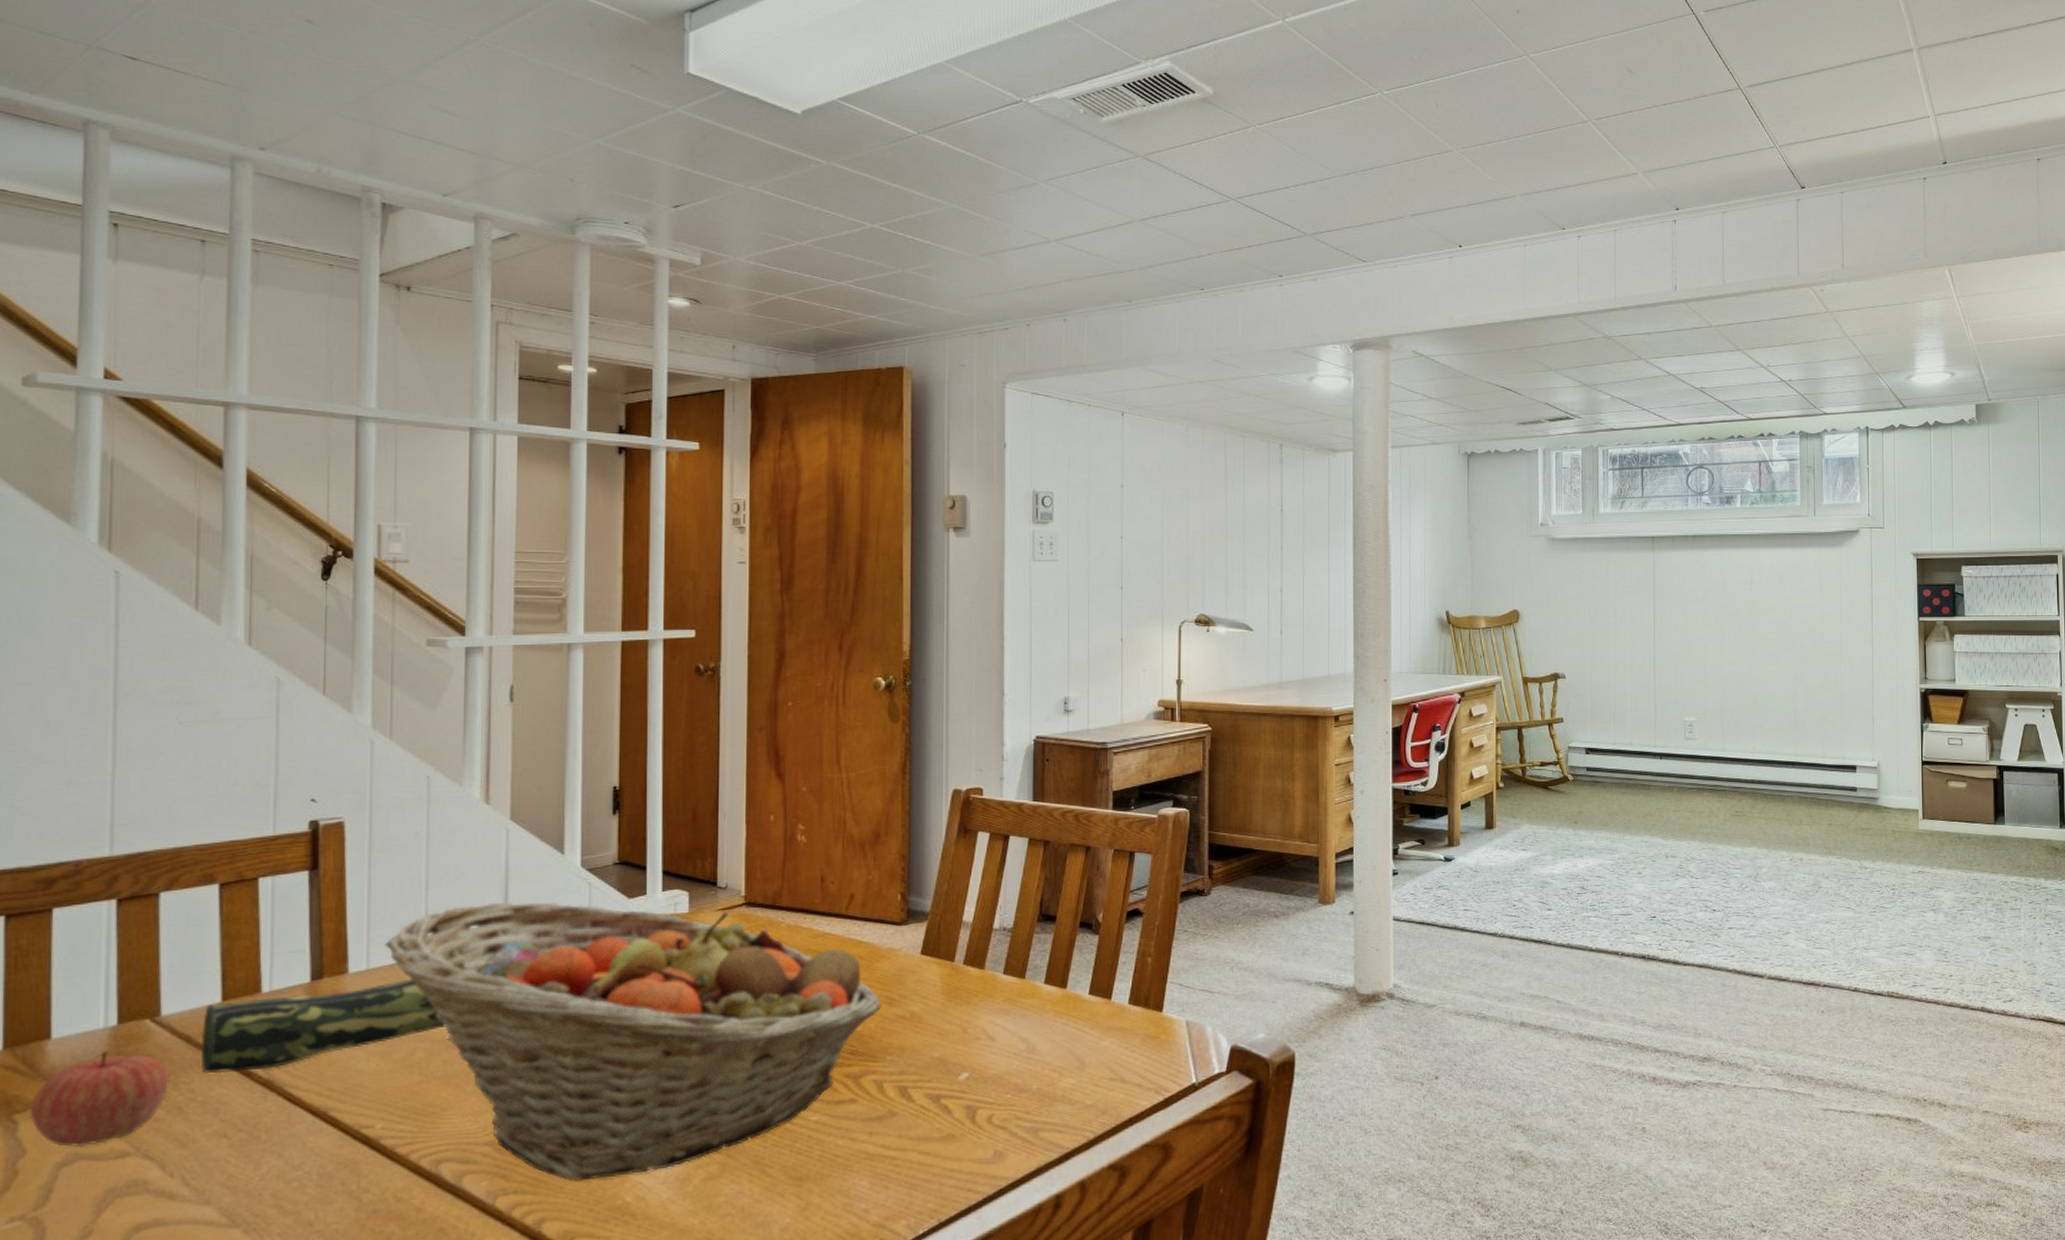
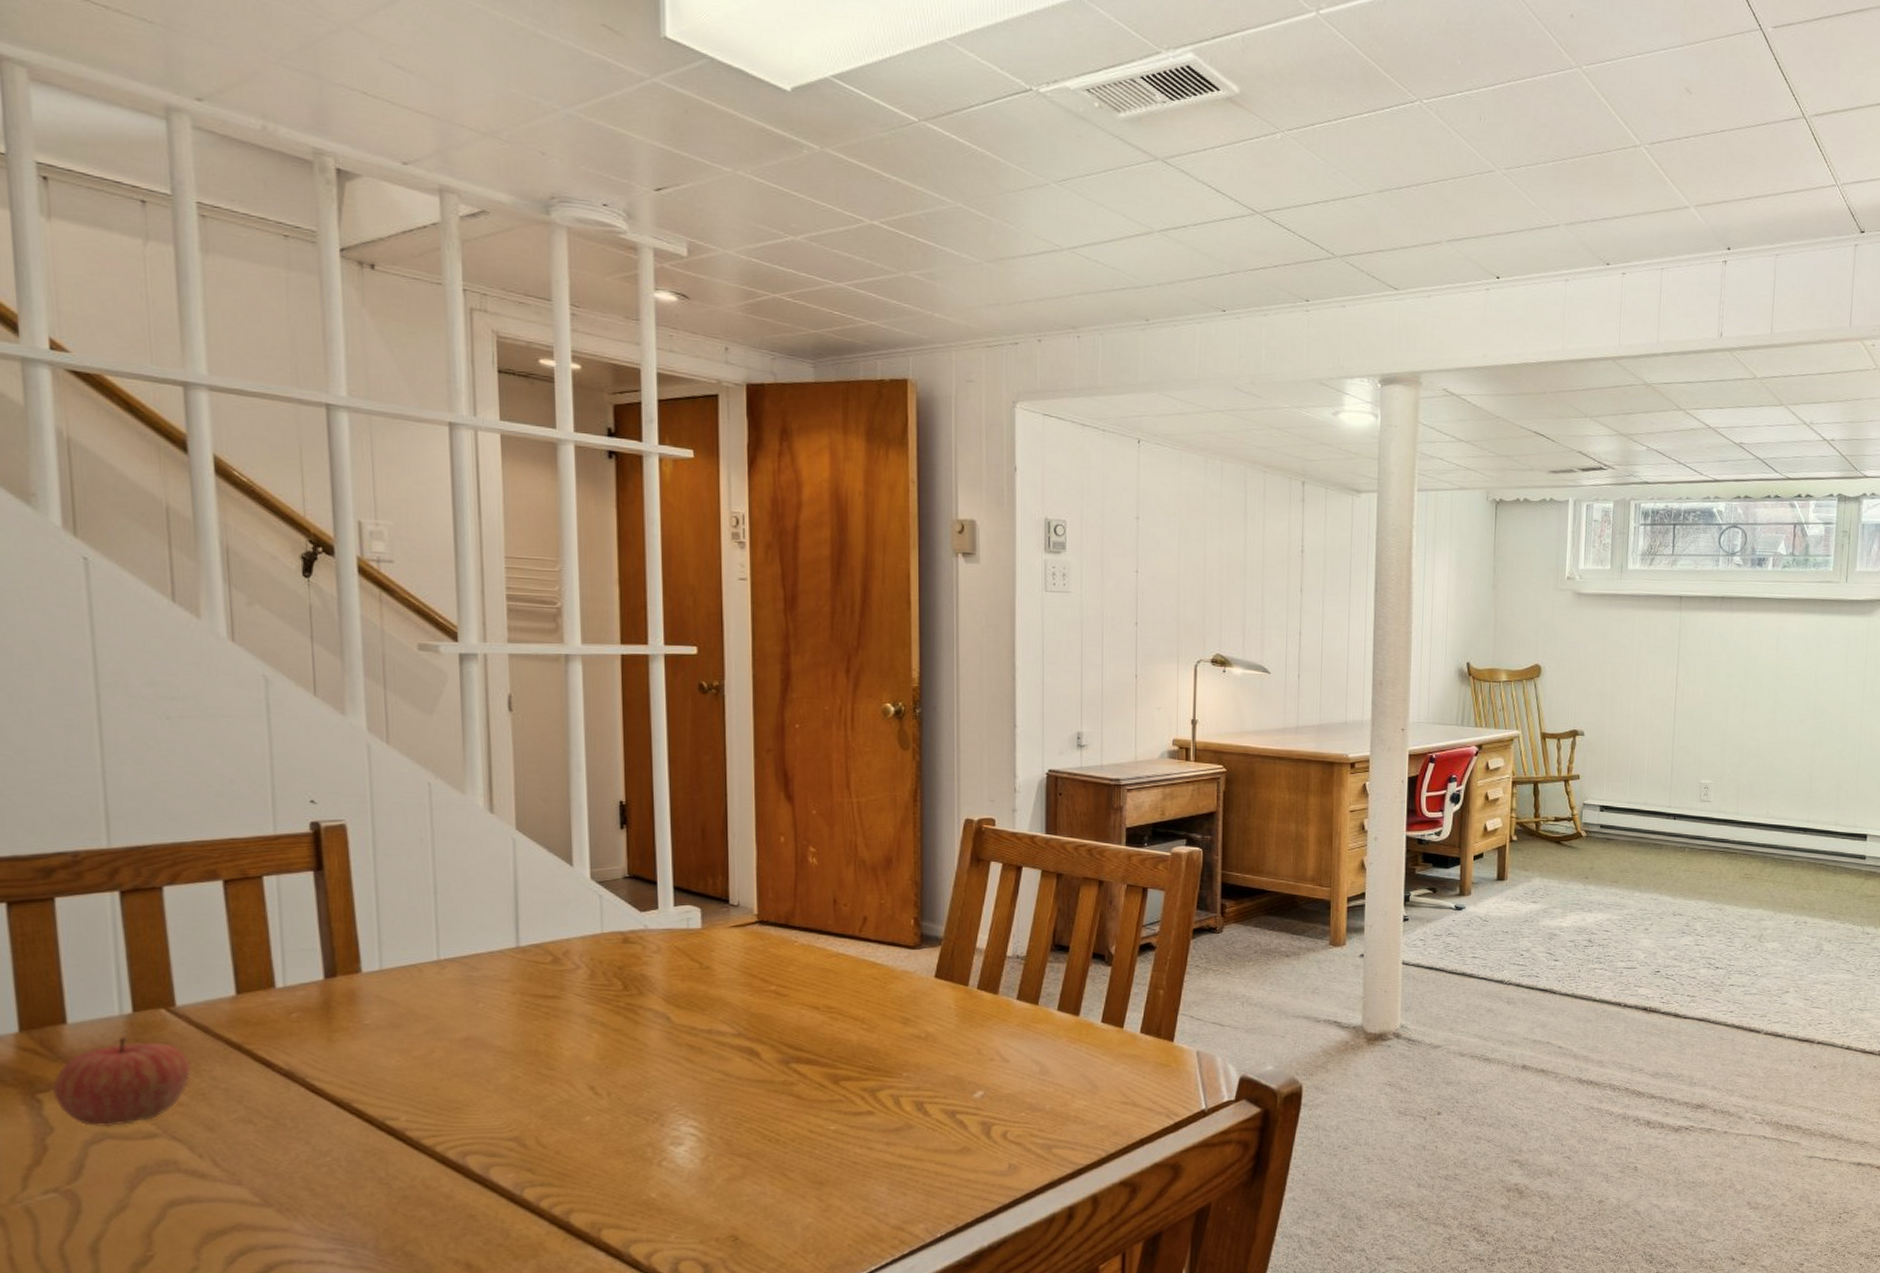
pencil case: present [201,978,446,1074] -> none [218,980,464,1063]
fruit basket: present [384,902,882,1181] -> none [396,910,897,1177]

